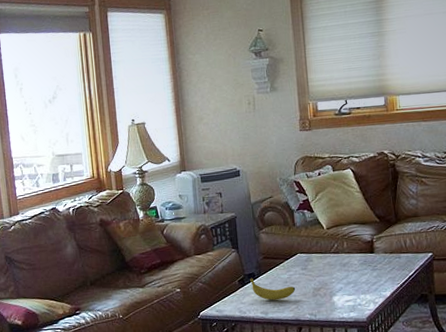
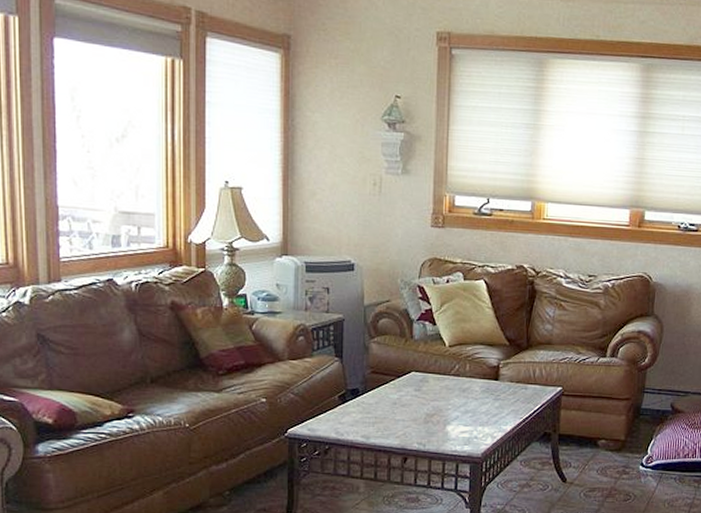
fruit: present [250,278,296,301] -> none [352,394,405,424]

